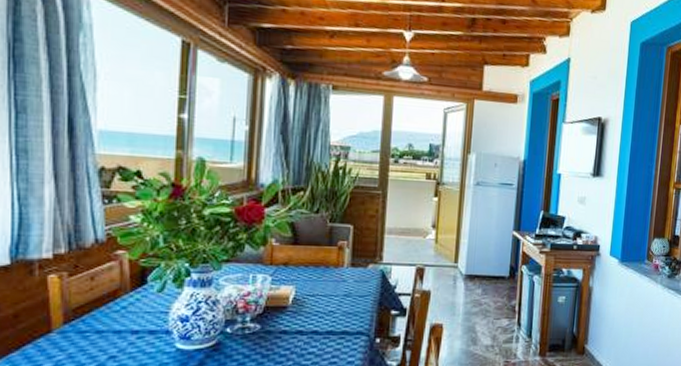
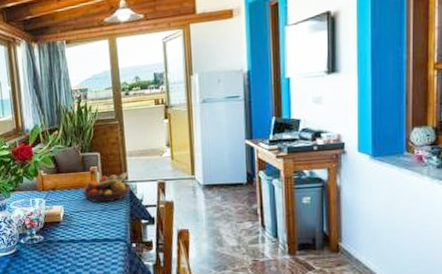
fruit bowl: none [323,252,385,287] -> present [82,173,131,203]

